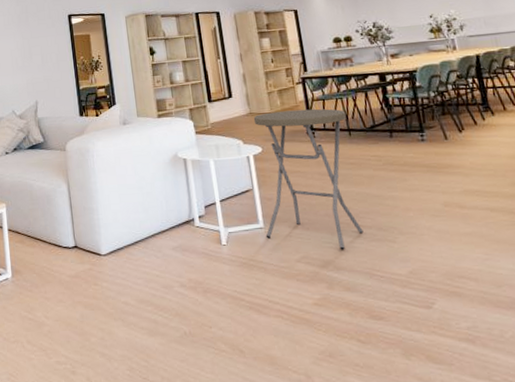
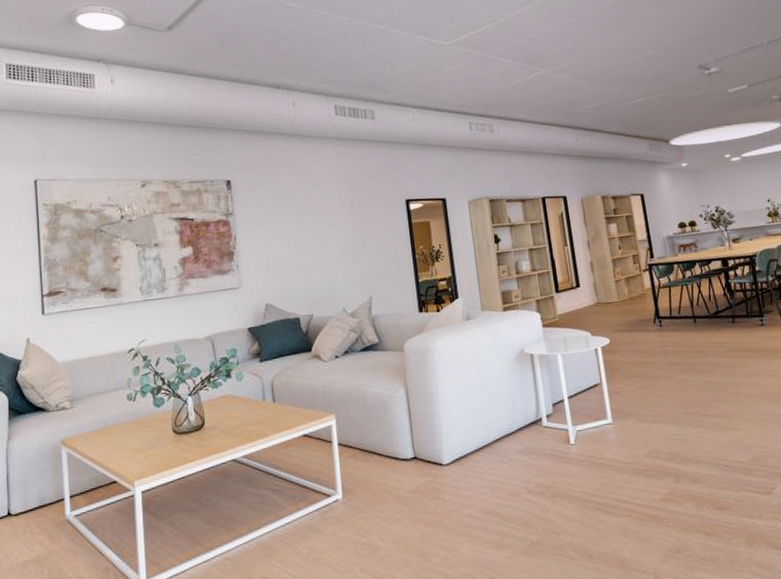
side table: present [253,108,364,250] -> none [601,296,709,442]

